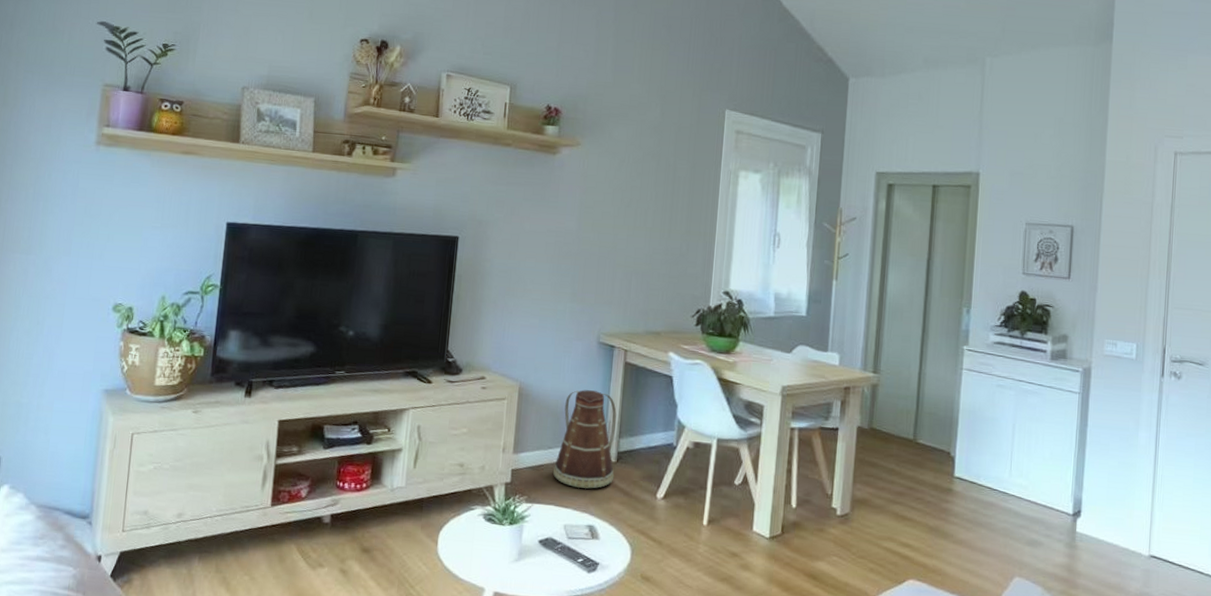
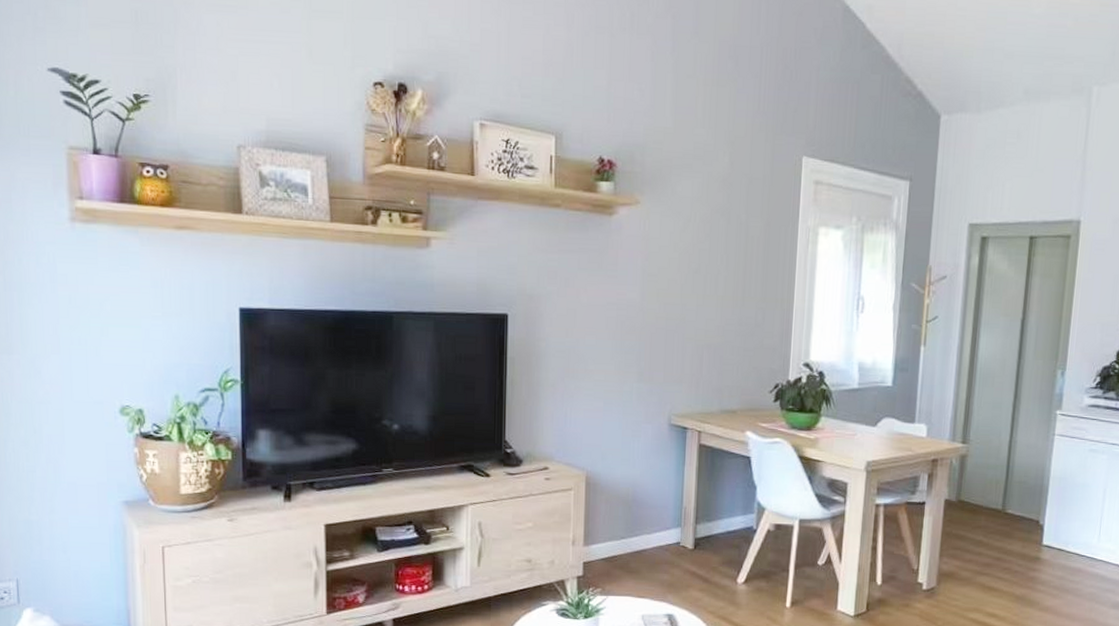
basket: present [552,390,617,489] -> none [627,475,693,578]

